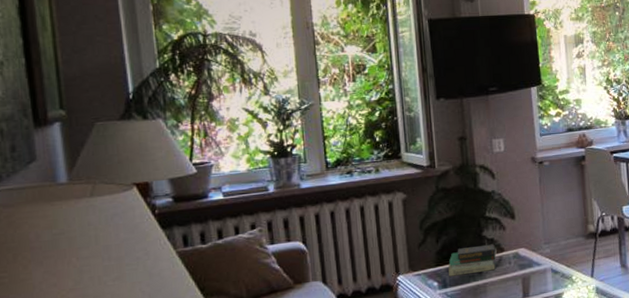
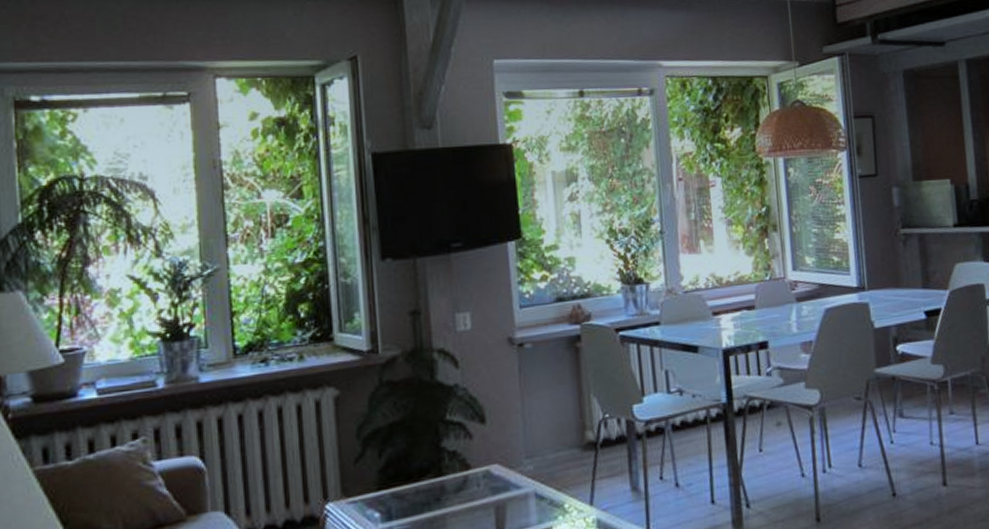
books: present [448,244,497,277] -> none [394,458,461,505]

